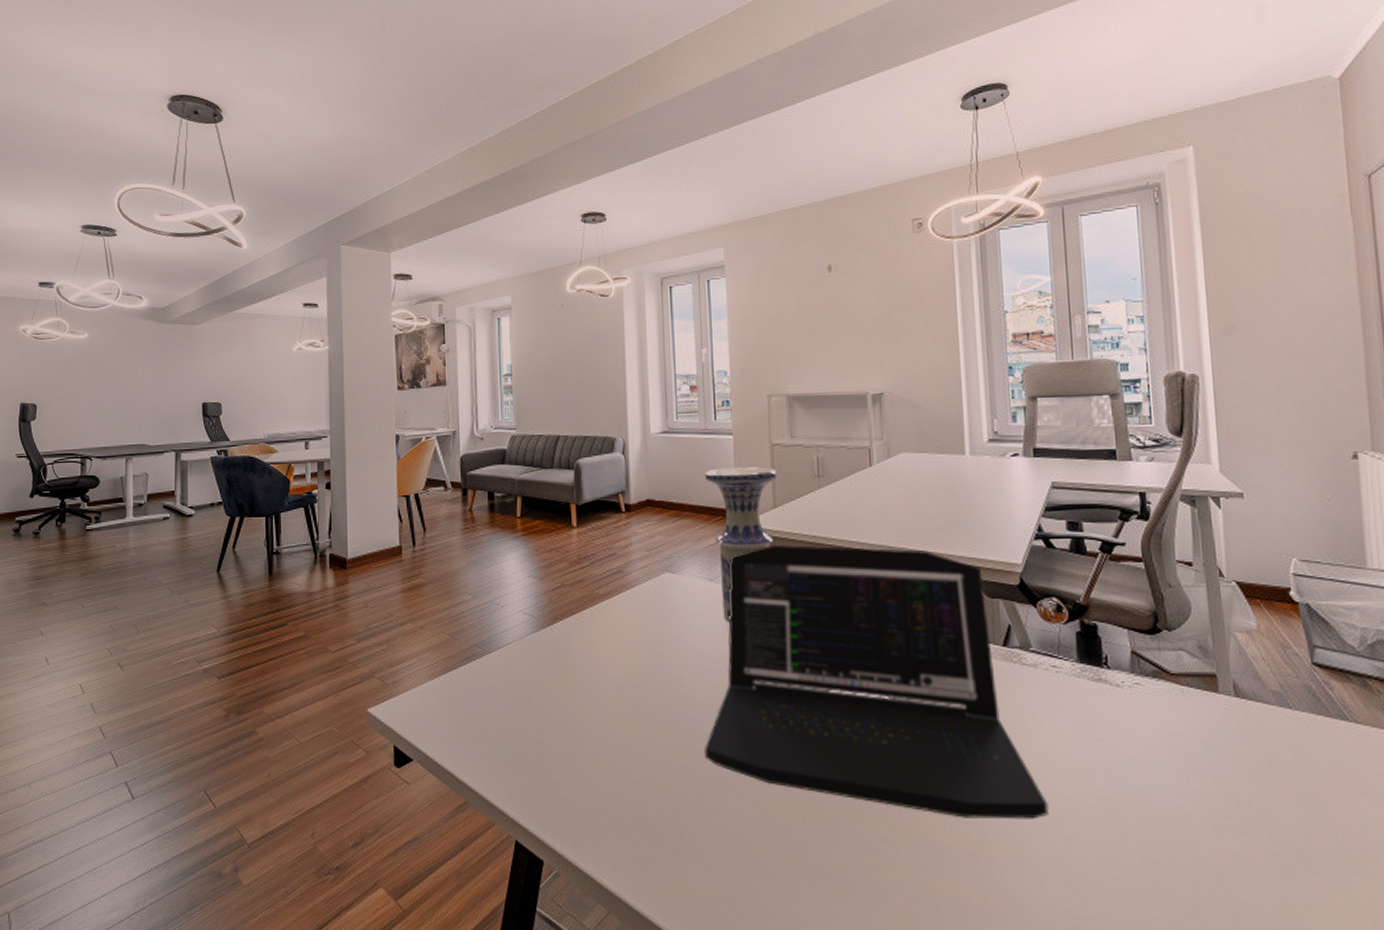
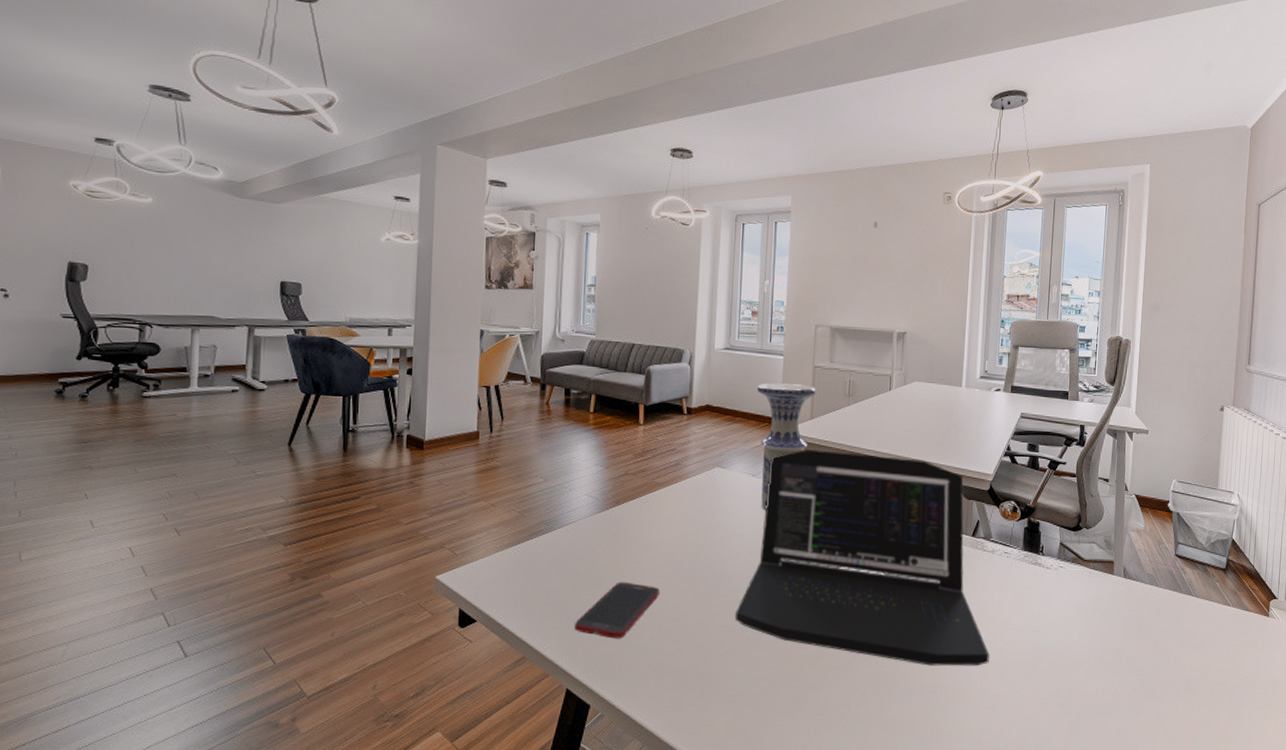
cell phone: none [518,712,612,781] -> present [573,581,660,639]

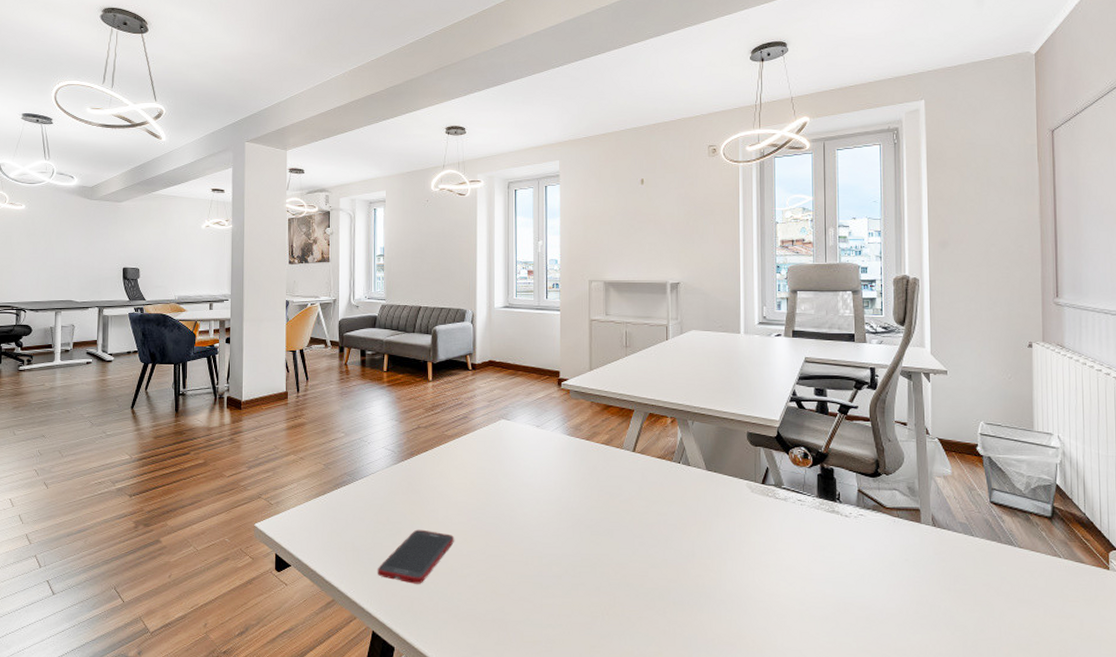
laptop: present [735,449,990,666] -> none [527,400,791,618]
vase: present [757,383,816,511] -> none [537,337,593,460]

